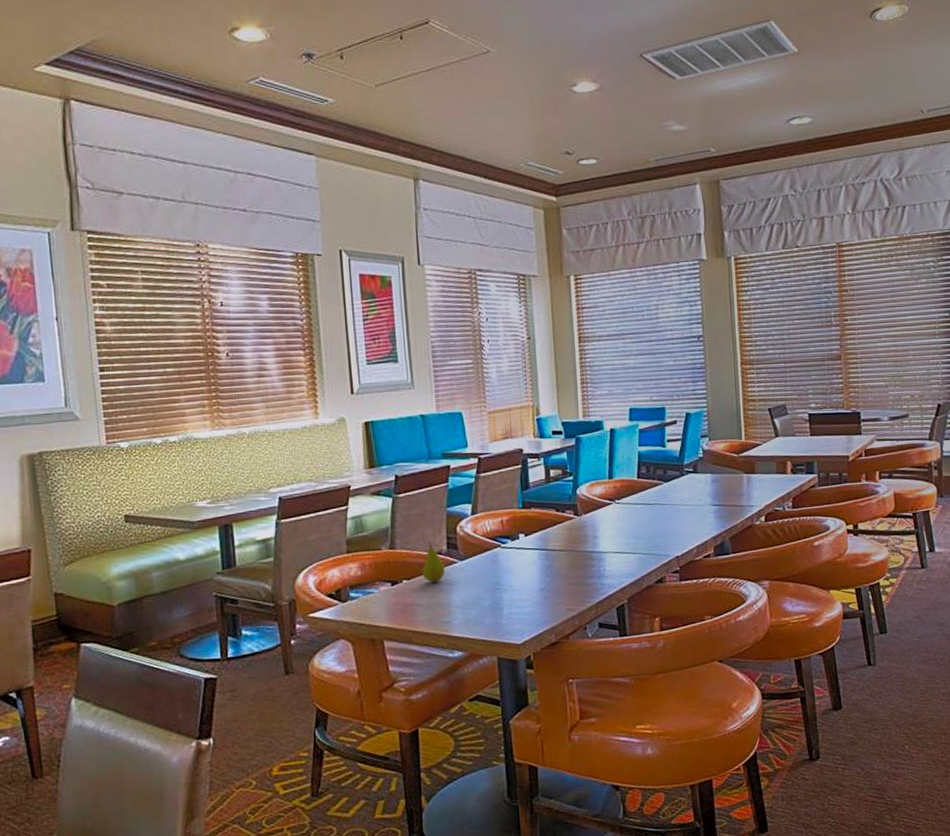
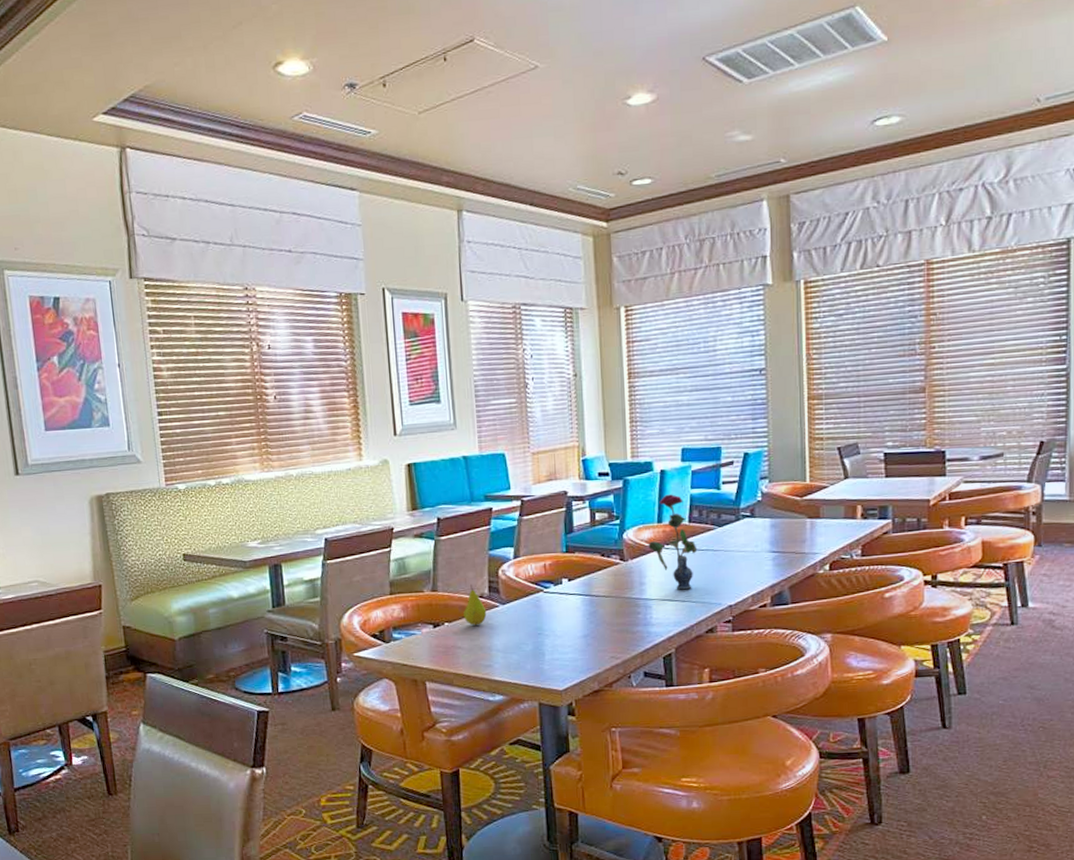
vase: none [600,451,646,543] -> present [648,494,697,590]

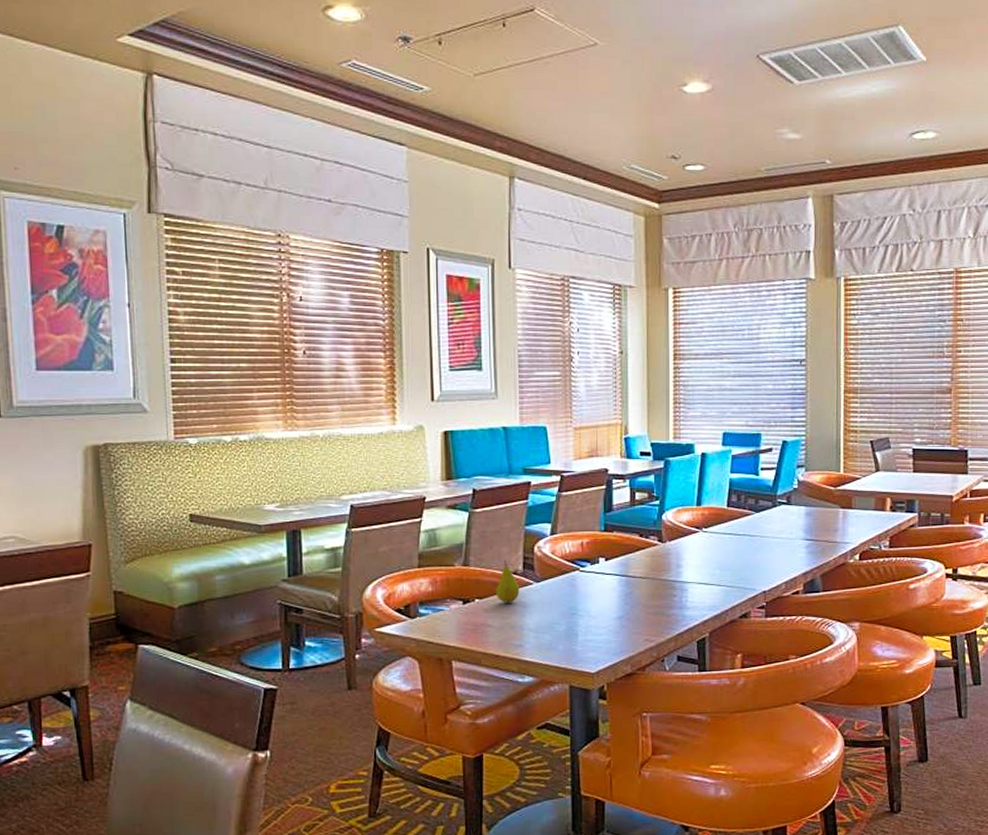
vase: present [648,494,697,590] -> none [687,477,735,574]

